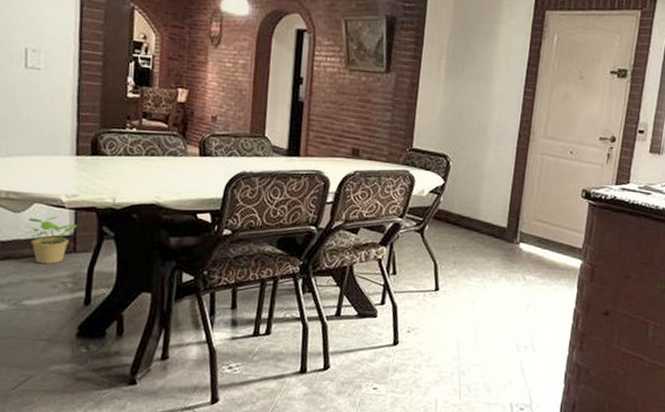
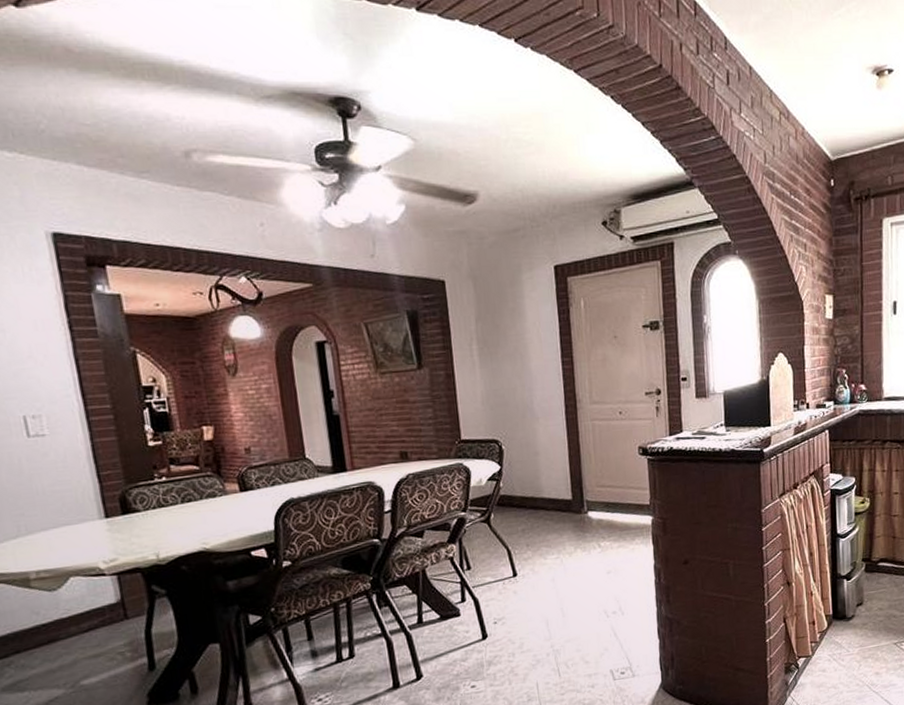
potted plant: present [25,216,77,265] -> none [65,585,123,639]

